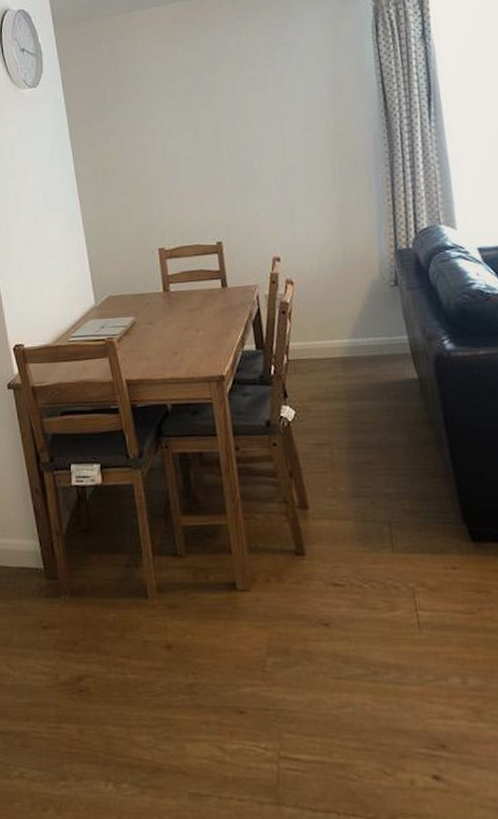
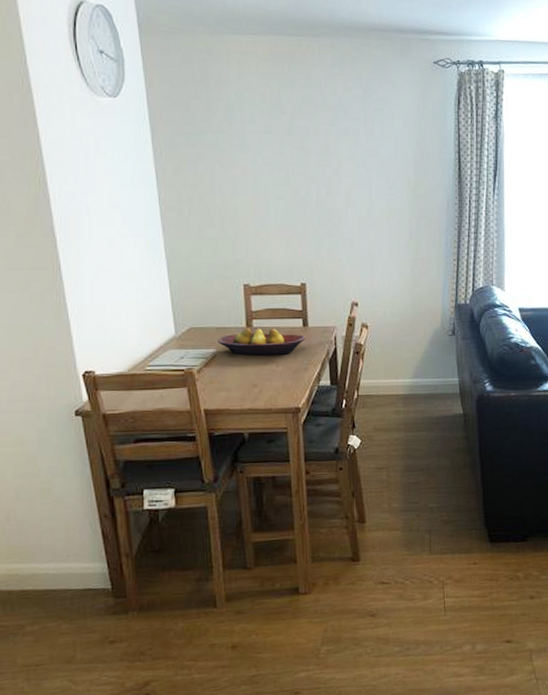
fruit bowl: none [135,291,226,322] -> present [217,328,306,356]

